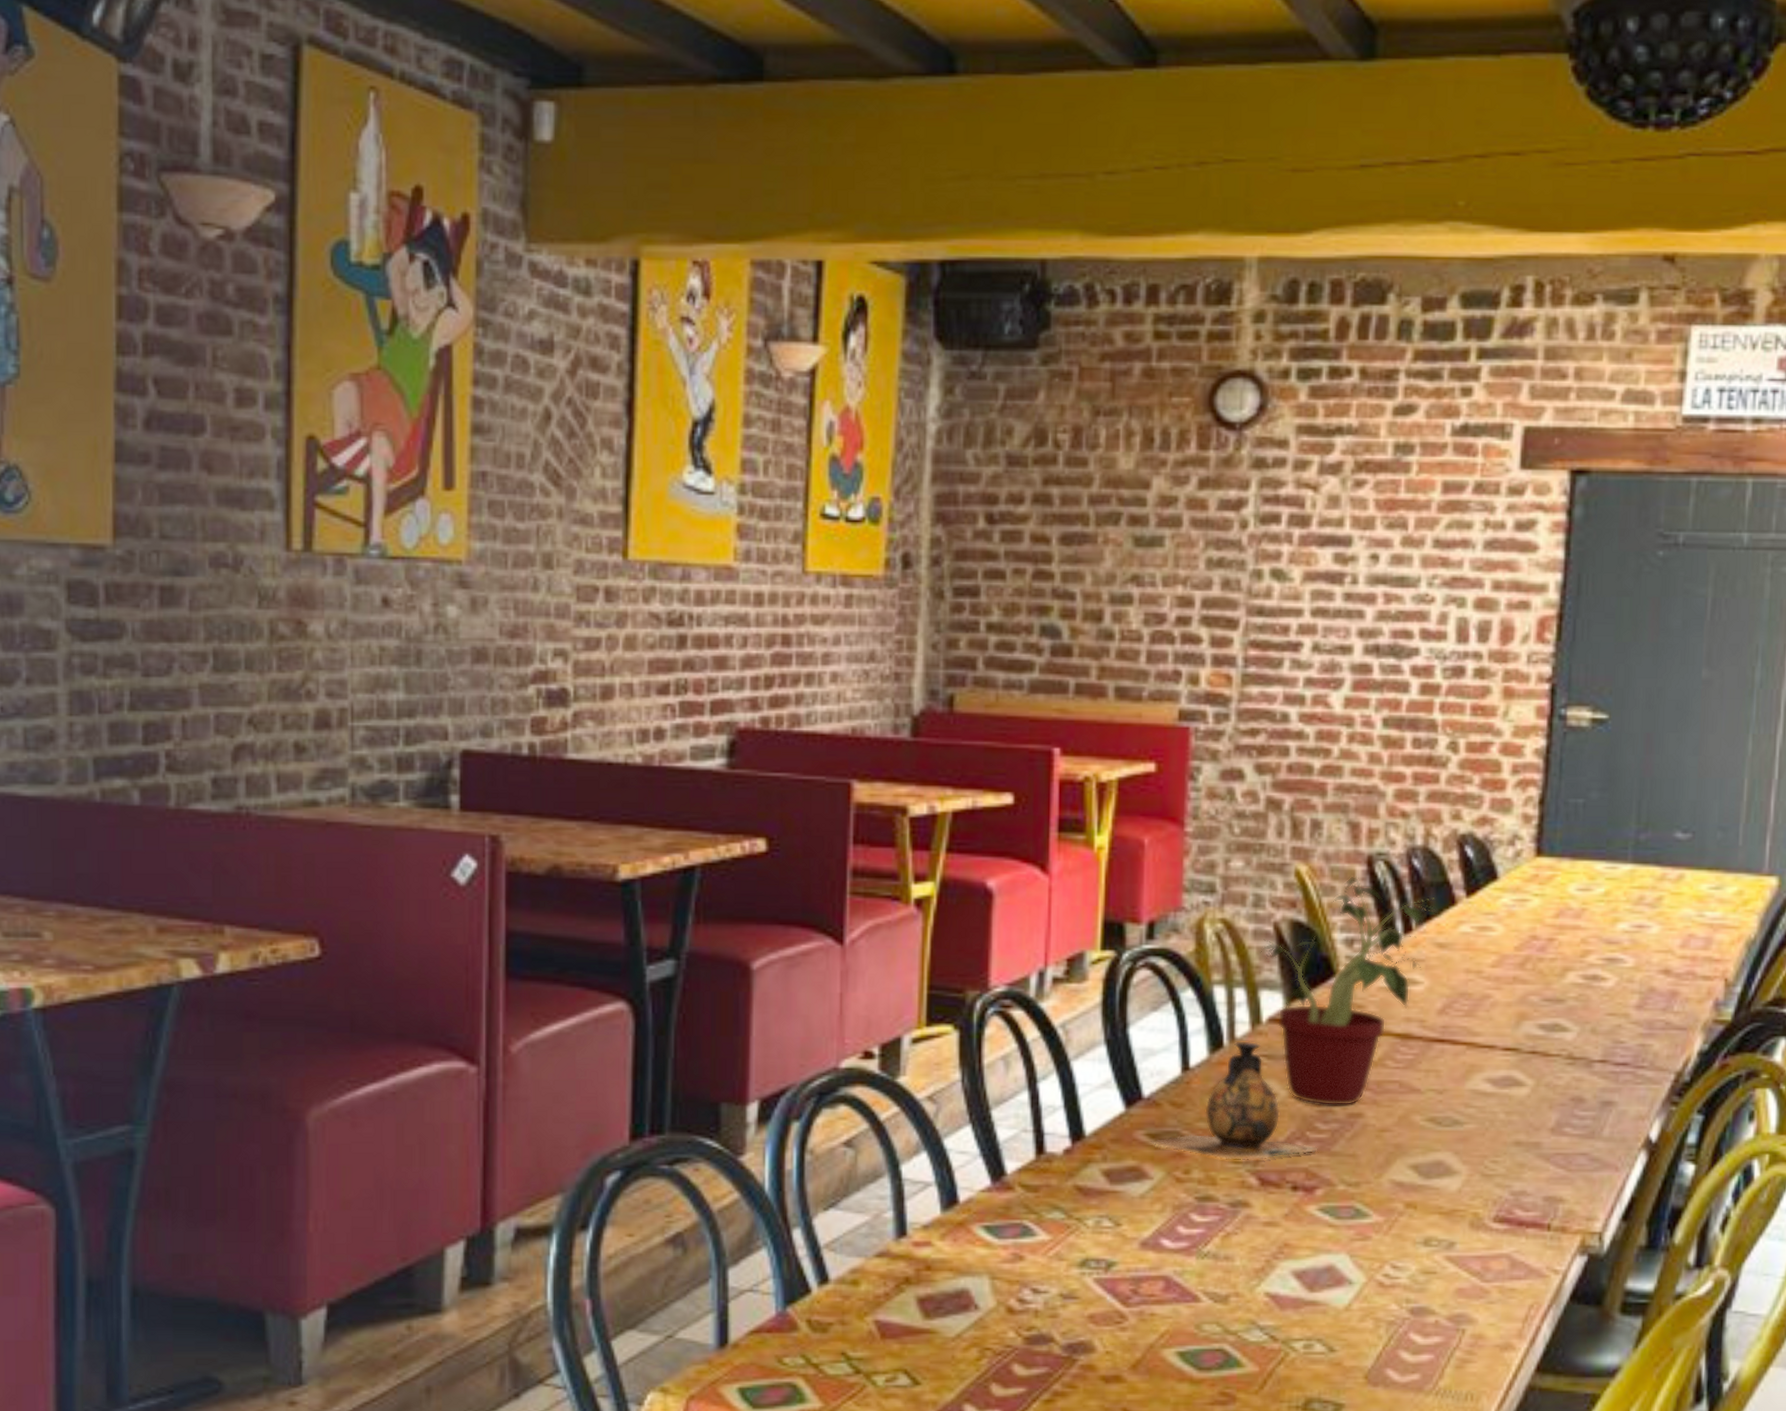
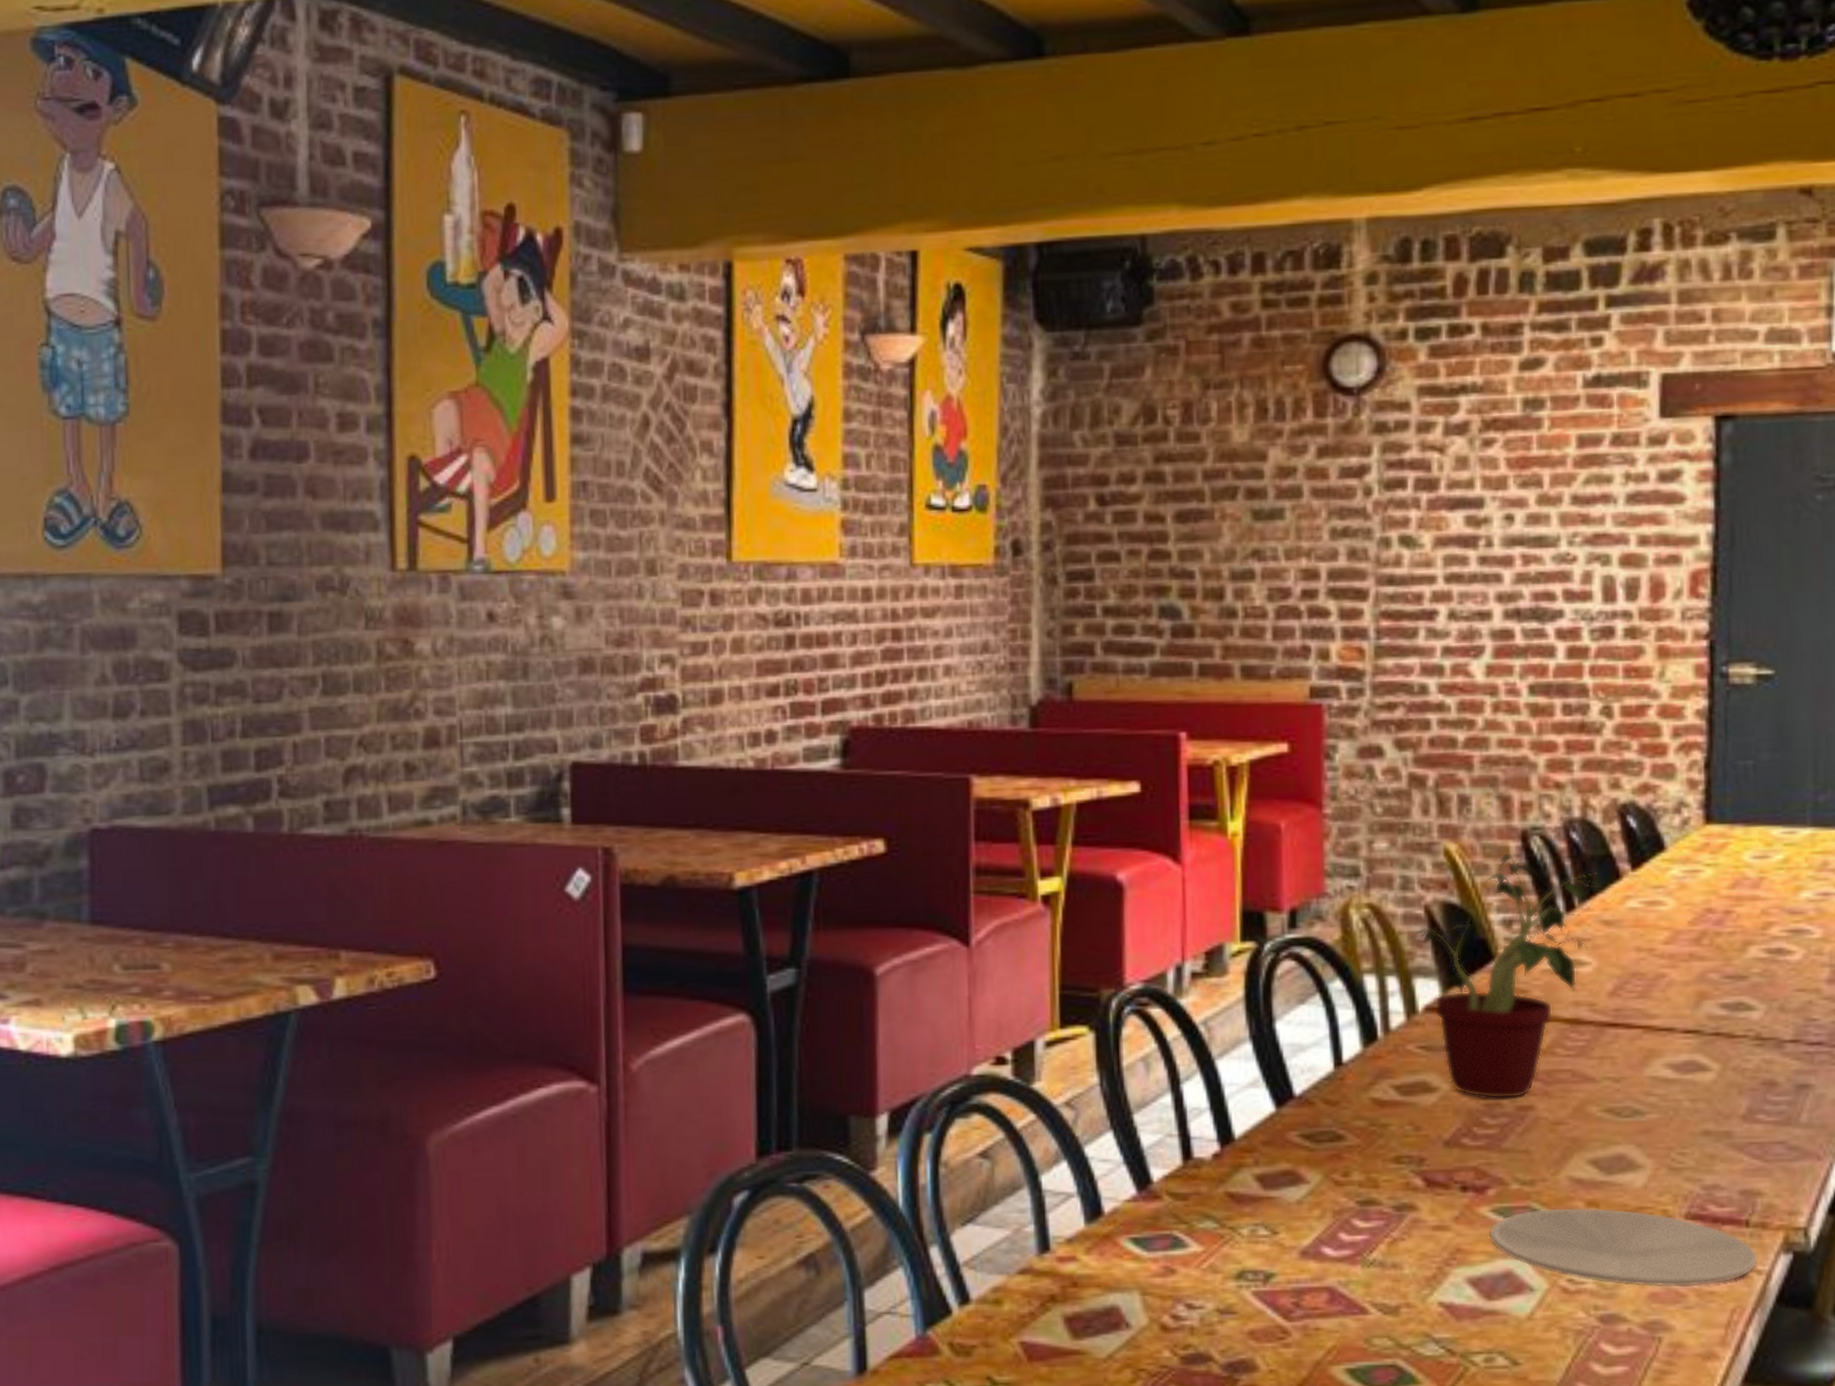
vase: present [1151,1041,1318,1160] -> none [1305,1032,1487,1160]
plate: none [1315,1208,1556,1283] -> present [1488,1207,1758,1287]

